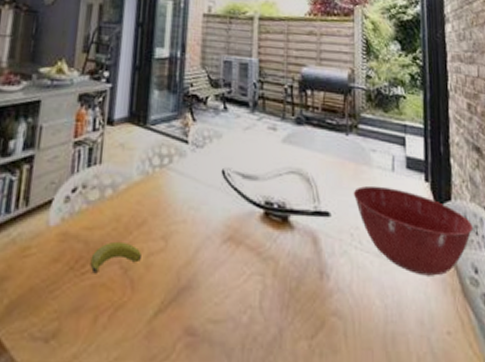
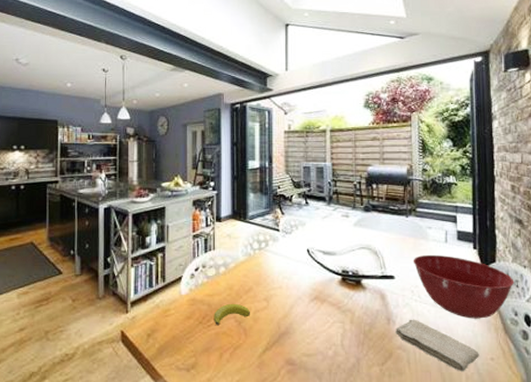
washcloth: none [330,273,433,350] -> present [395,319,479,371]

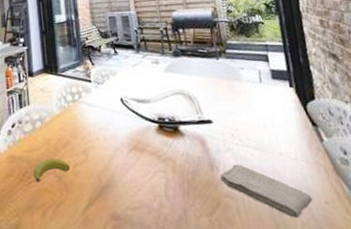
mixing bowl: present [413,254,515,319] -> none [229,95,338,161]

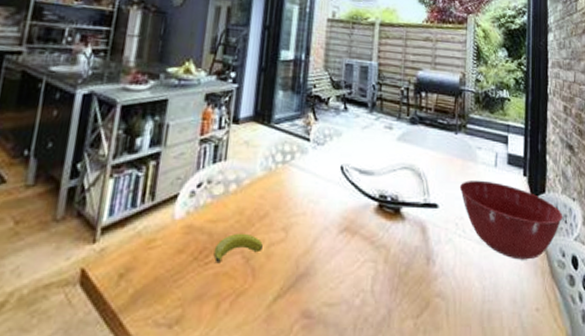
washcloth: present [220,164,313,218] -> none [435,258,524,325]
mixing bowl: none [229,95,338,161] -> present [459,180,563,260]

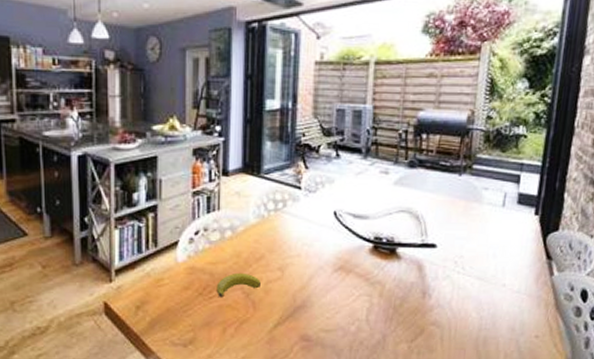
mixing bowl: present [459,180,563,260] -> none [460,220,577,294]

